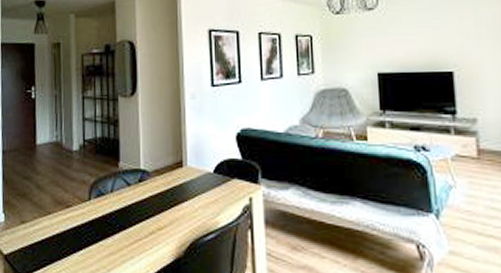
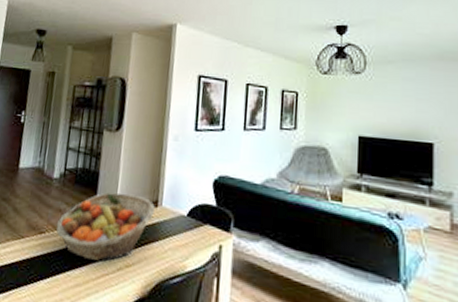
fruit basket: none [82,157,180,227] -> present [55,192,155,261]

